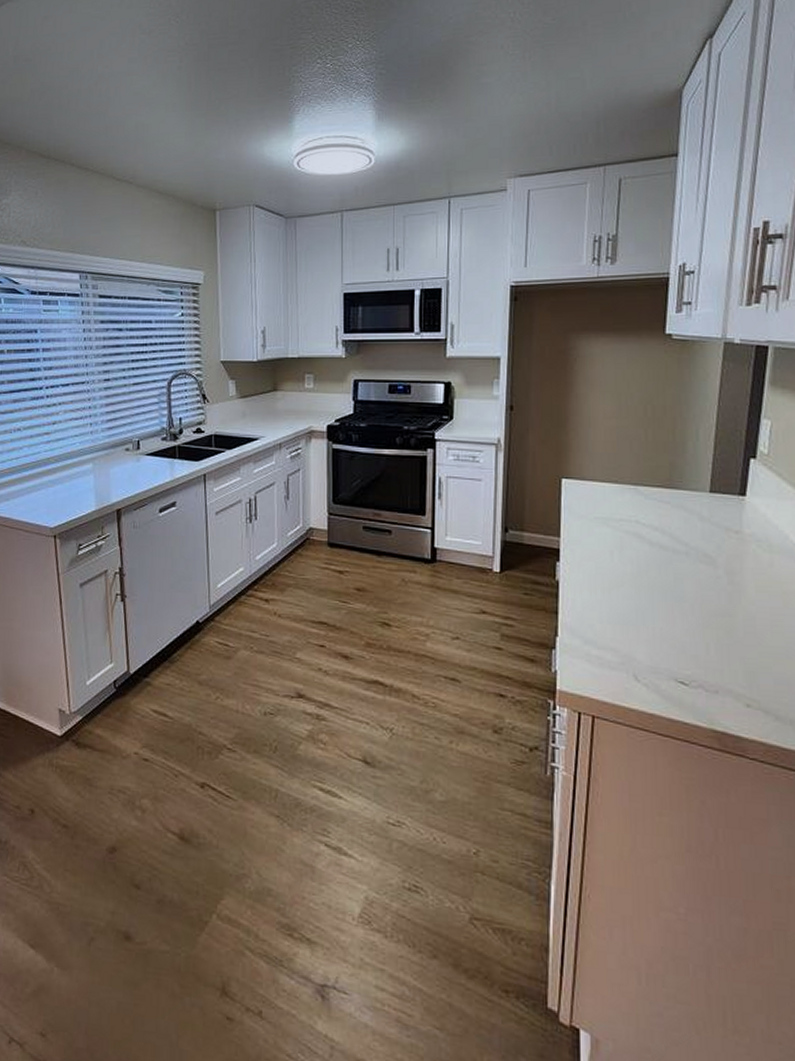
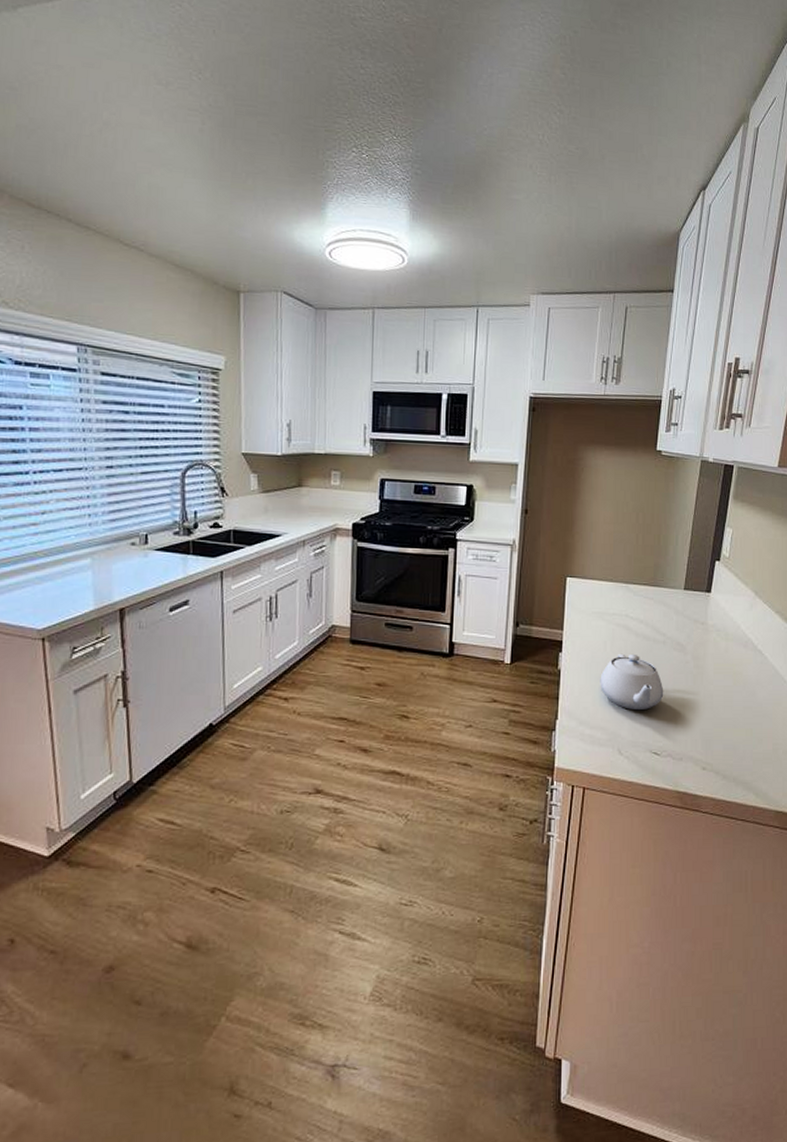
teapot: none [607,565,690,632] -> present [600,653,664,711]

